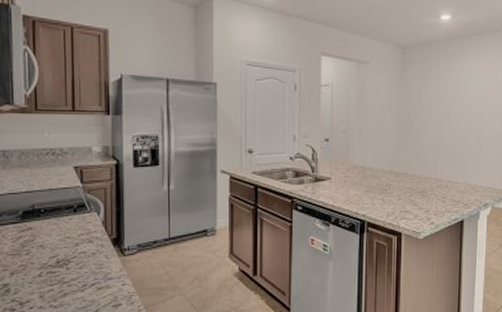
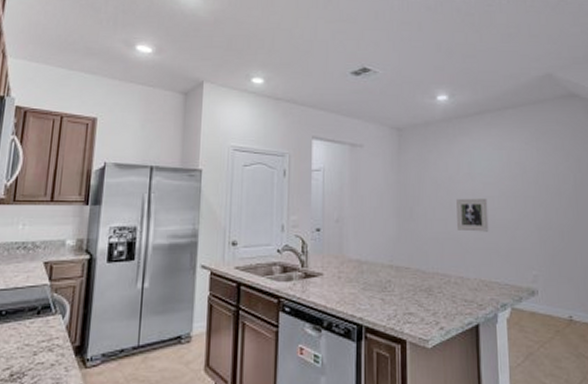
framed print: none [451,113,480,143] -> present [456,198,489,232]

